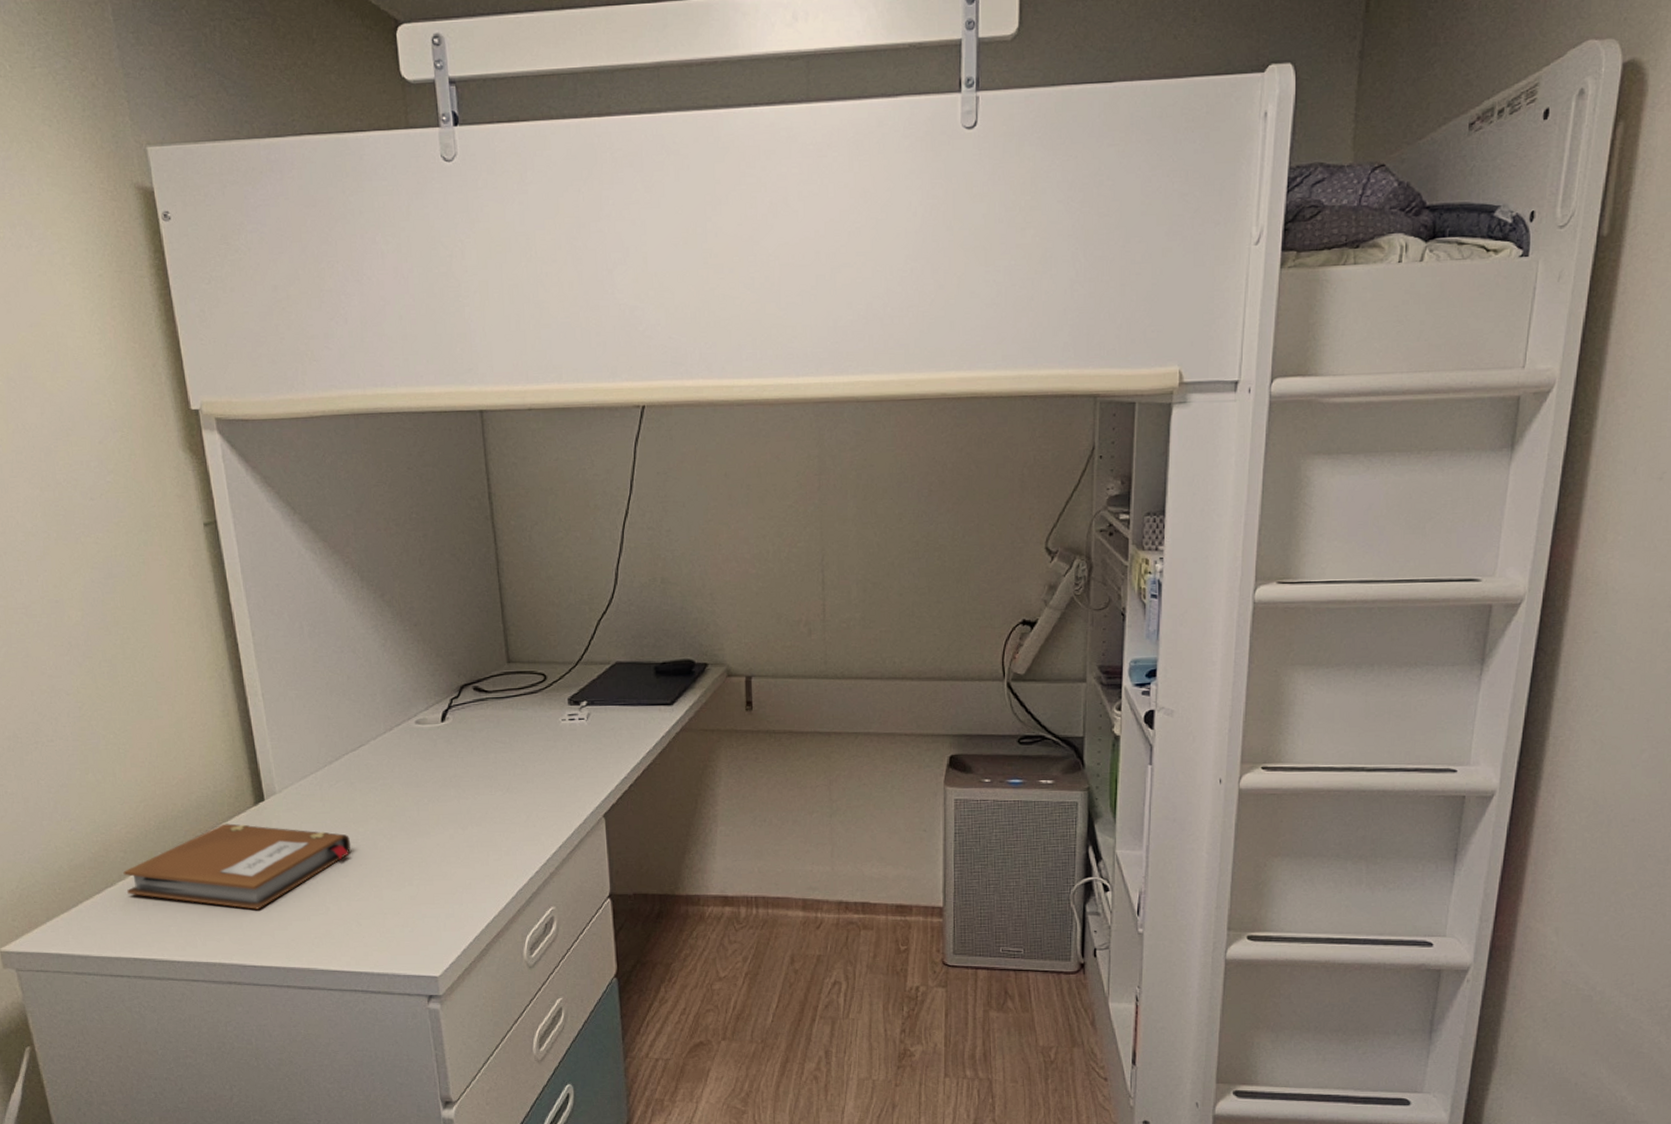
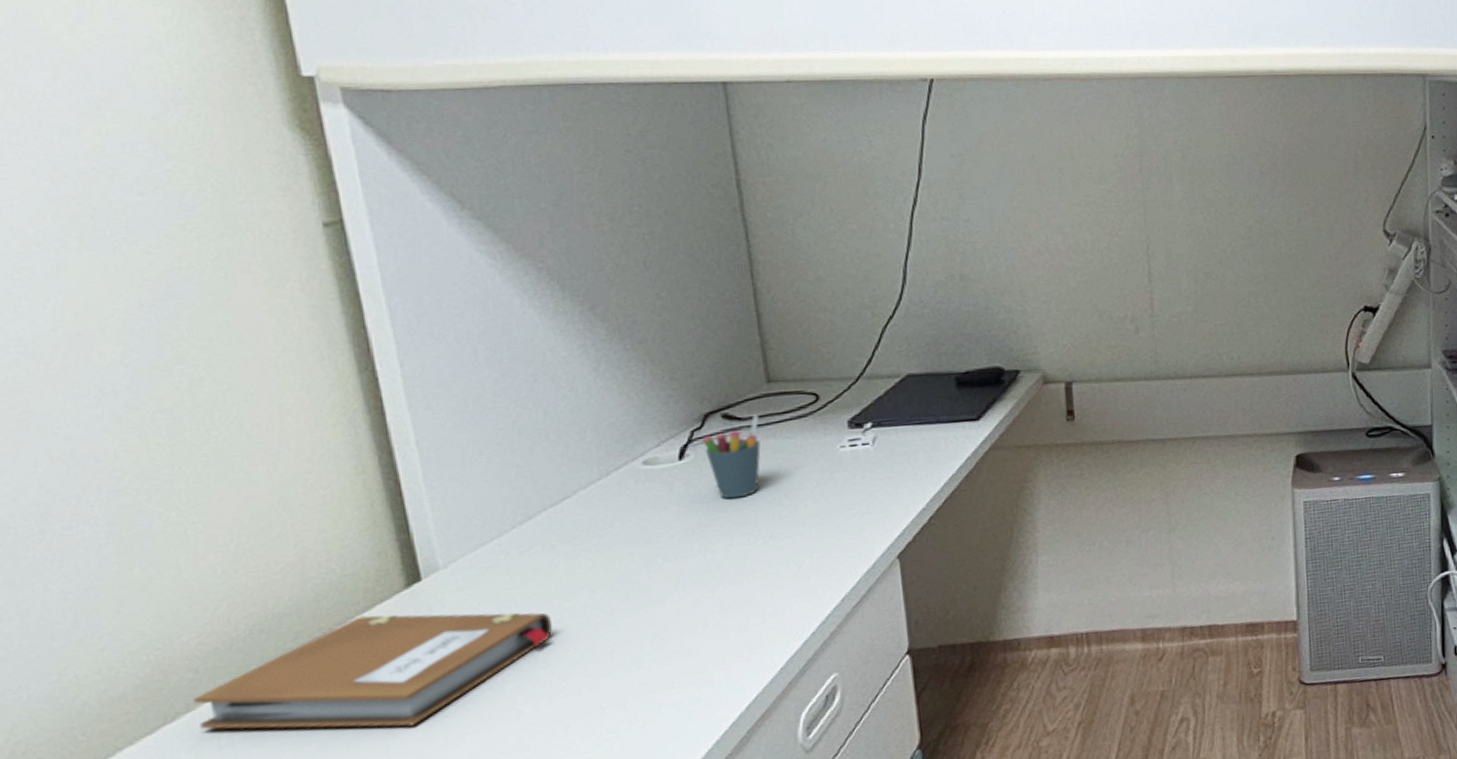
pen holder: none [458,689,501,756] -> present [701,414,761,499]

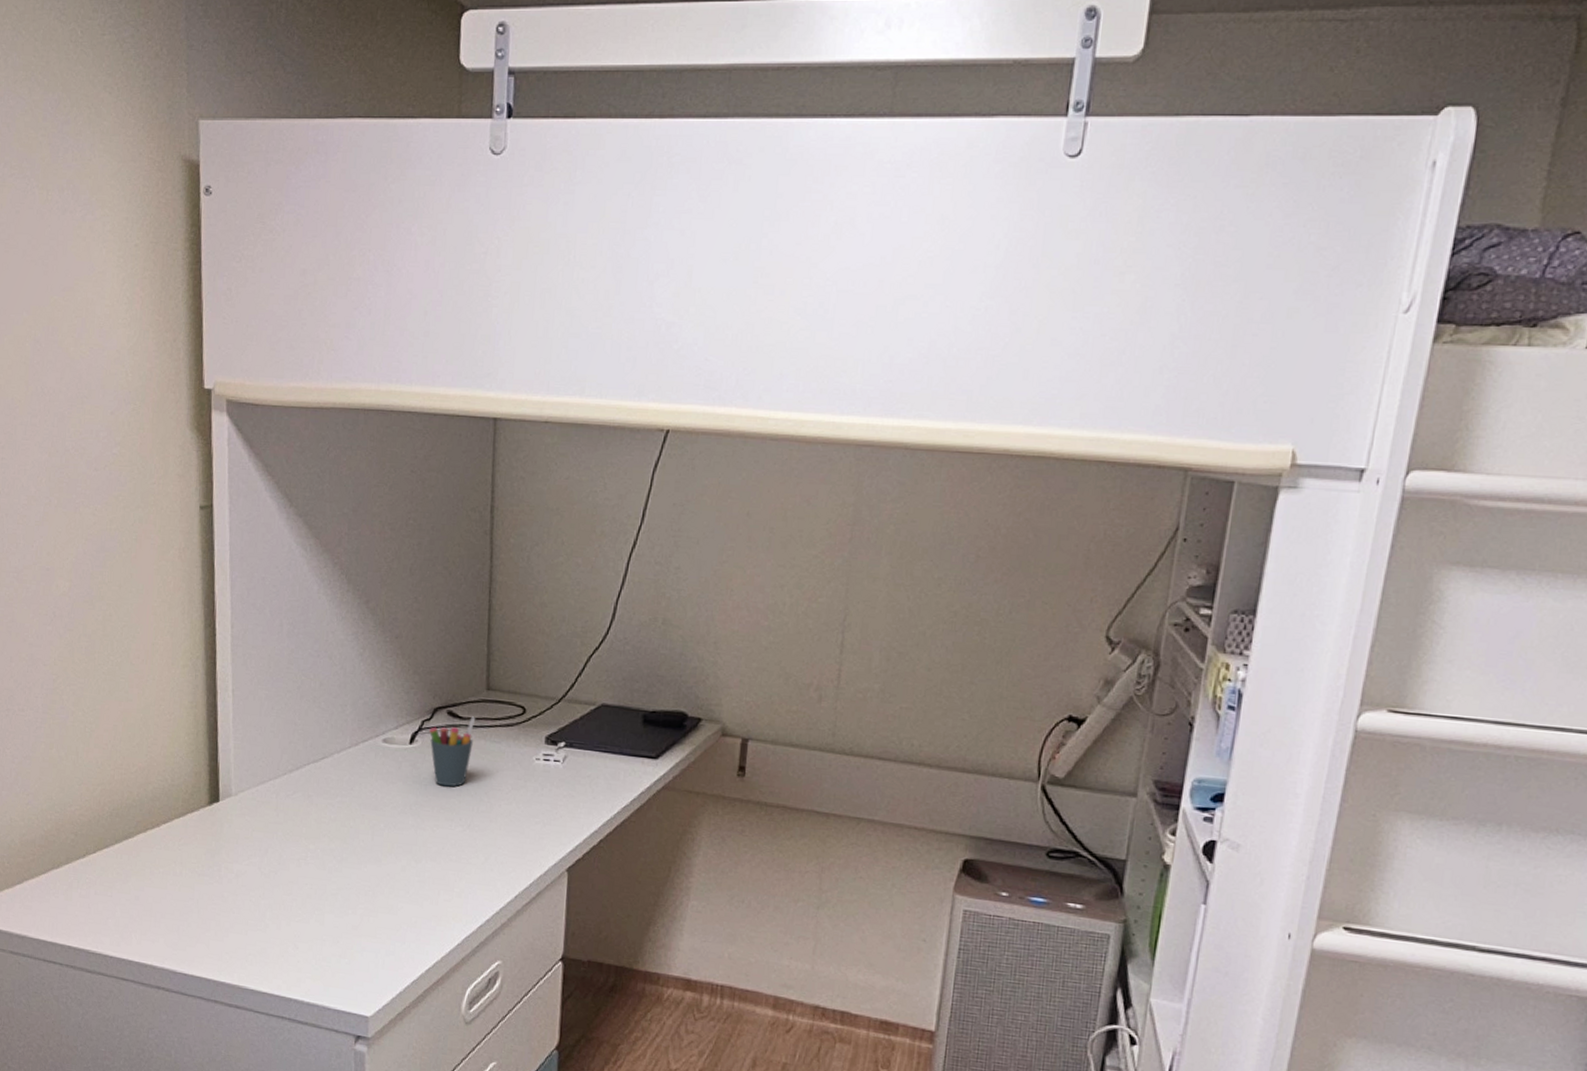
notebook: present [193,612,553,730] -> none [71,819,300,915]

